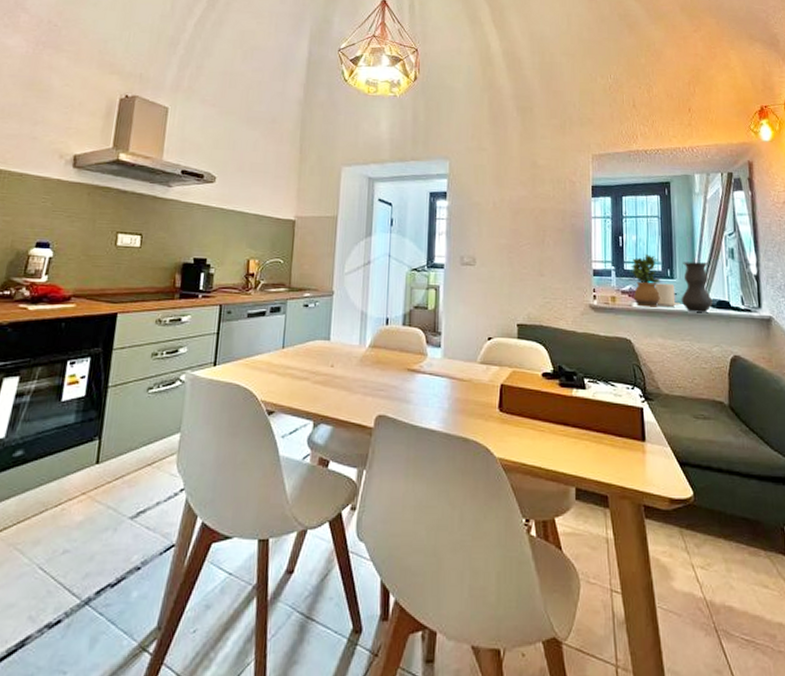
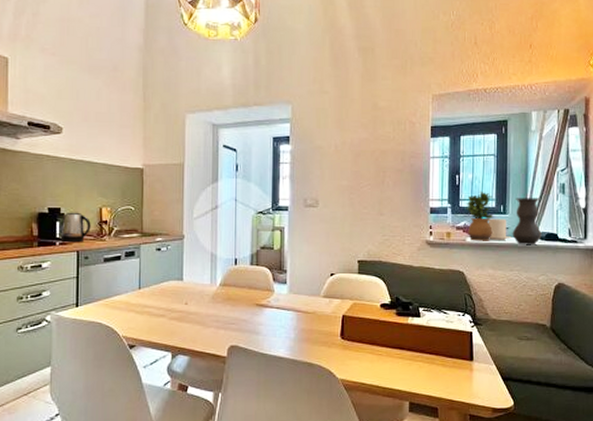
kettle: none [204,263,237,296] -> present [61,212,91,243]

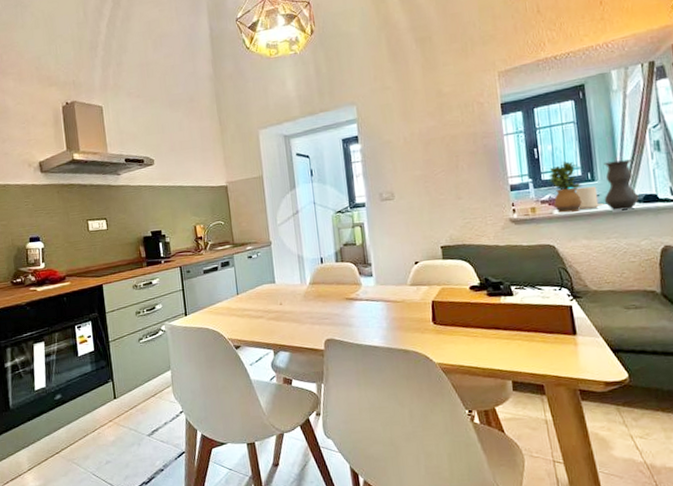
kettle: present [61,212,91,243] -> none [163,232,189,261]

